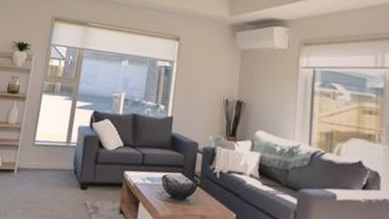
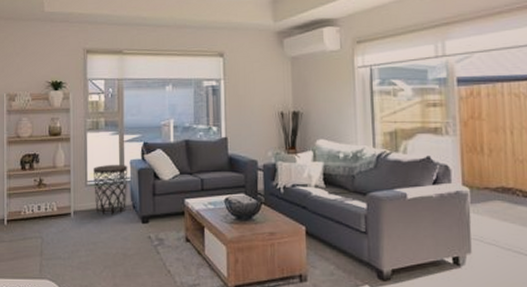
side table: none [38,127,76,177] -> present [94,164,128,214]

